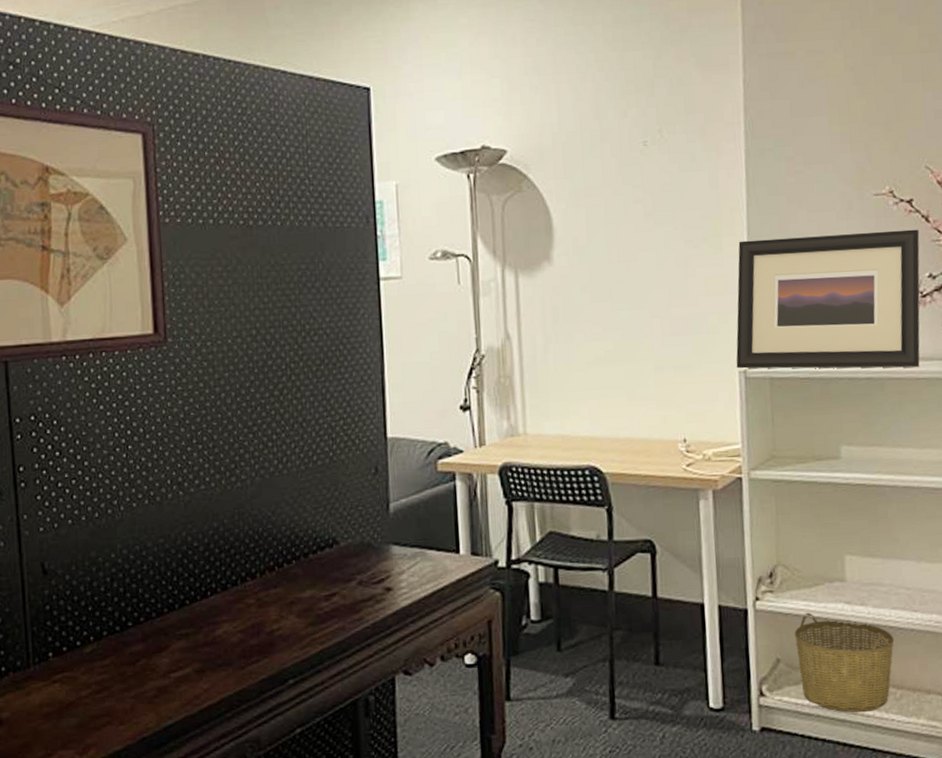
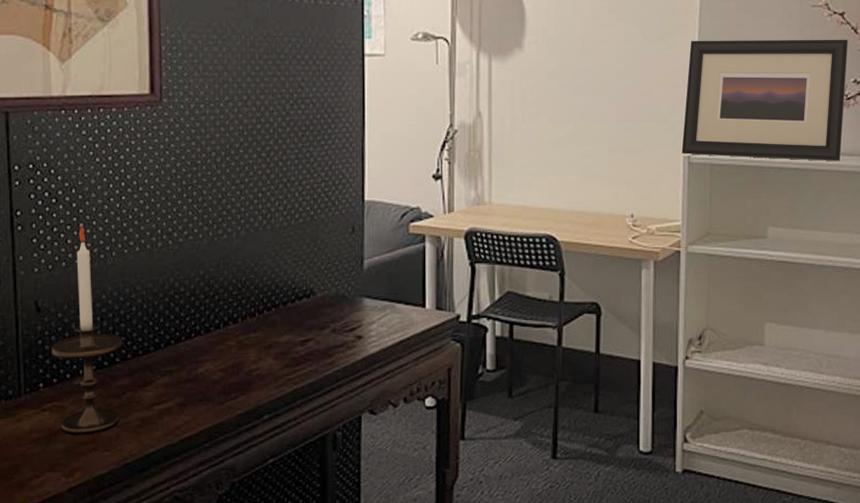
candlestick: none [60,479,134,709] -> present [52,225,122,436]
basket: present [794,612,895,712] -> none [717,371,803,459]

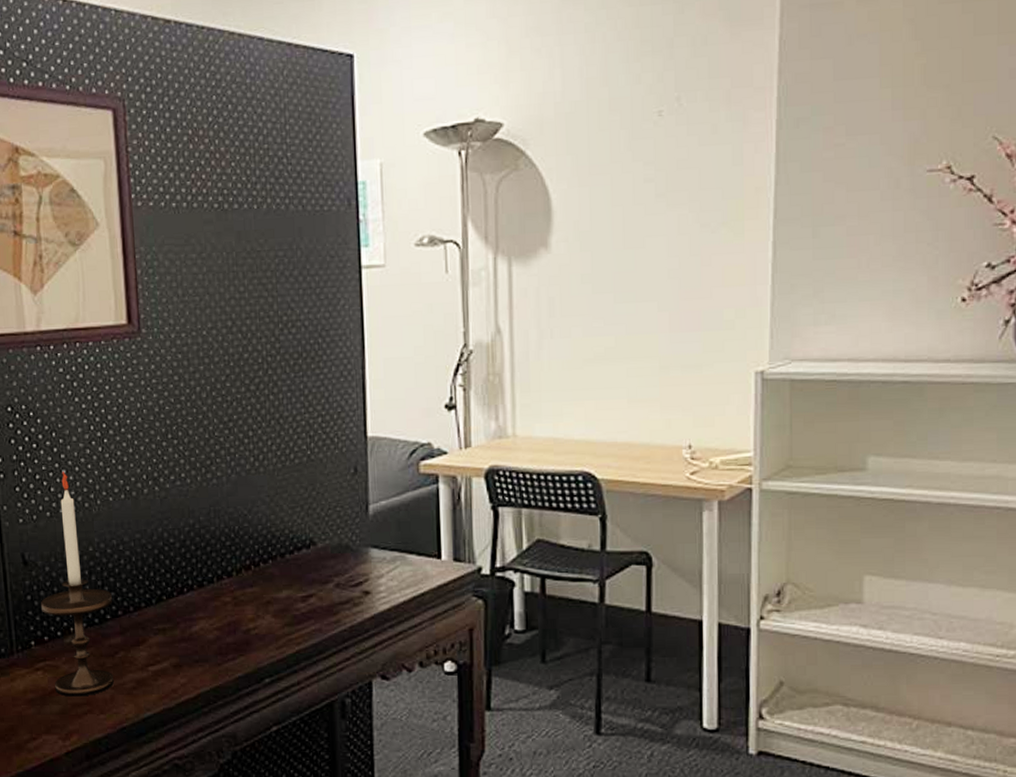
picture frame: present [681,39,848,162] -> none [752,211,979,371]

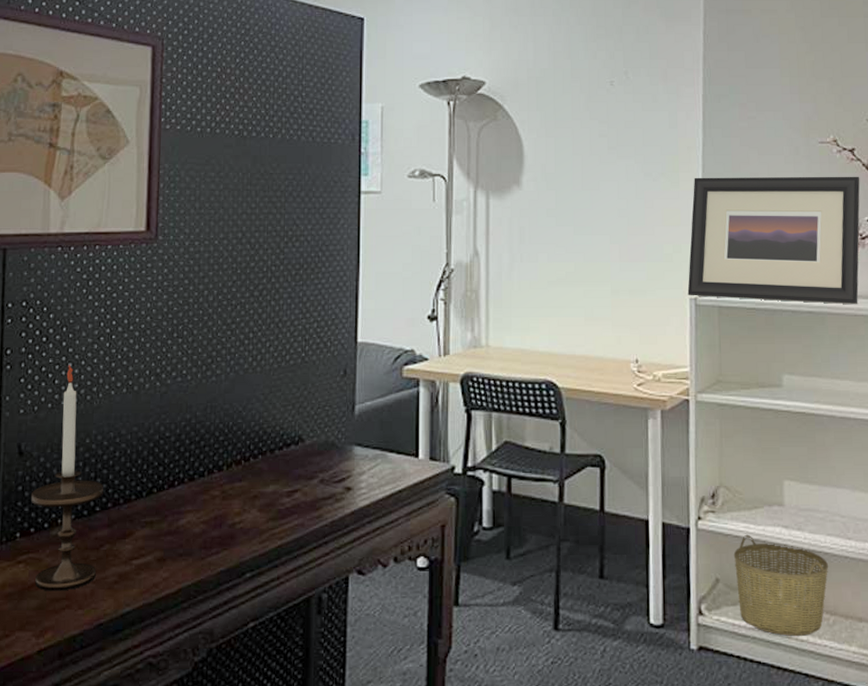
picture frame: none [752,211,979,371] -> present [687,176,860,305]
basket: none [801,634,915,741] -> present [733,534,829,636]

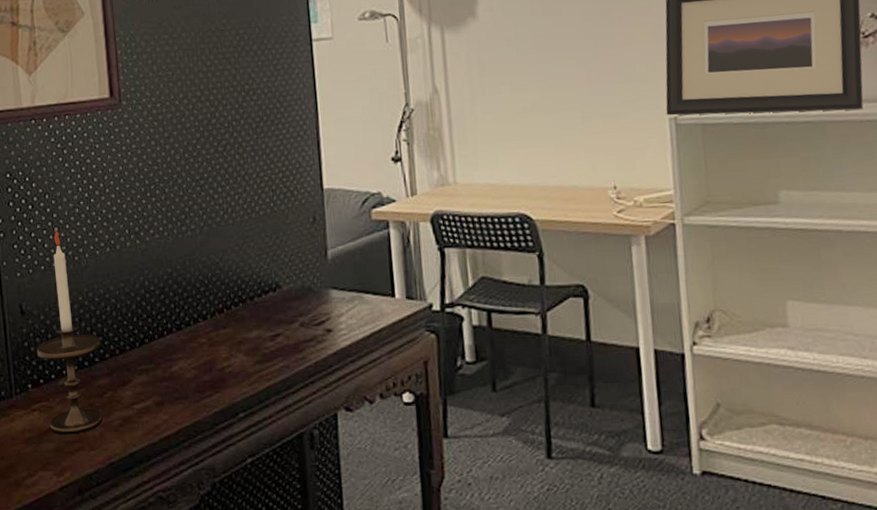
basket: present [733,534,829,636] -> none [734,357,843,459]

